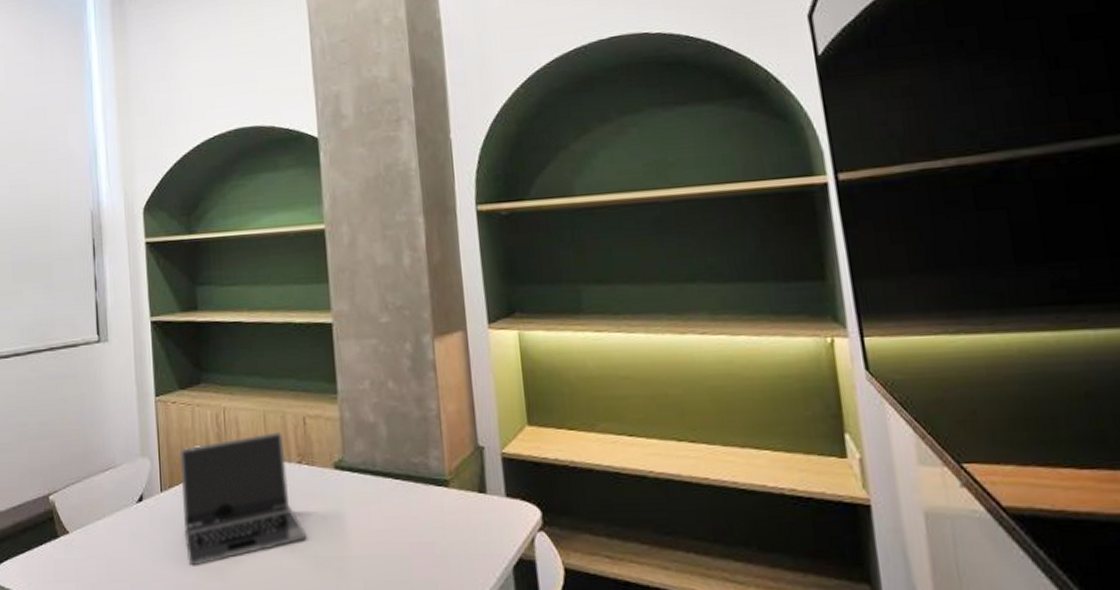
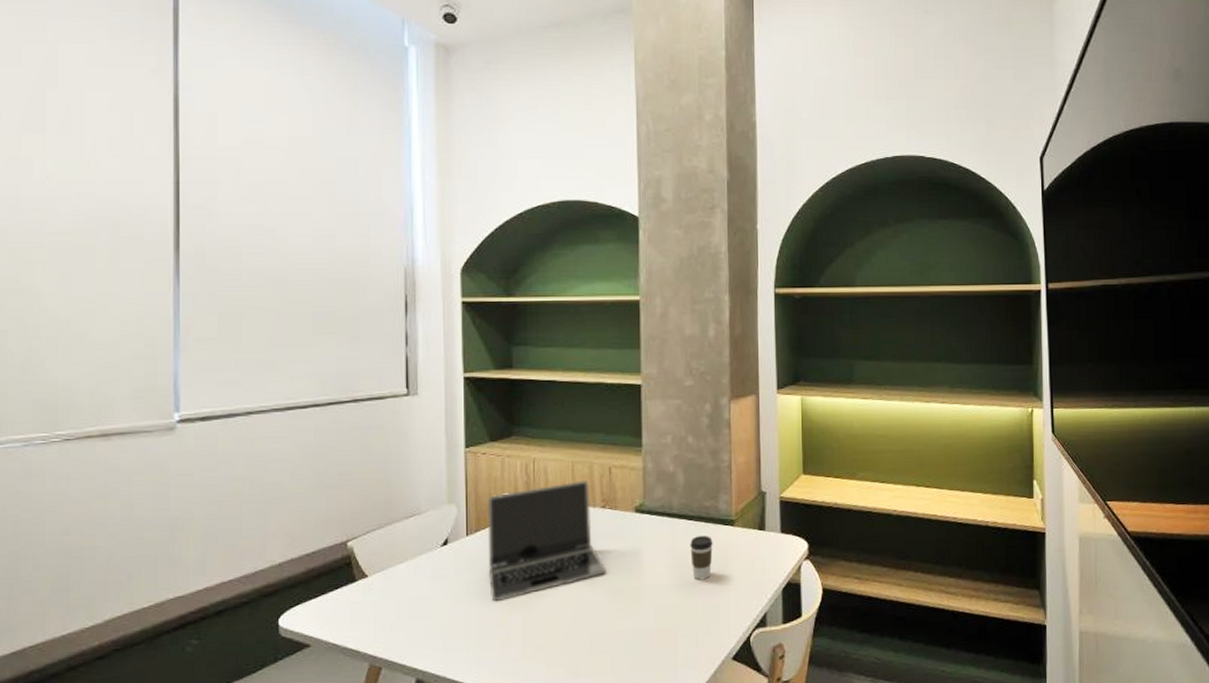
coffee cup: none [398,498,426,551] -> present [690,536,713,580]

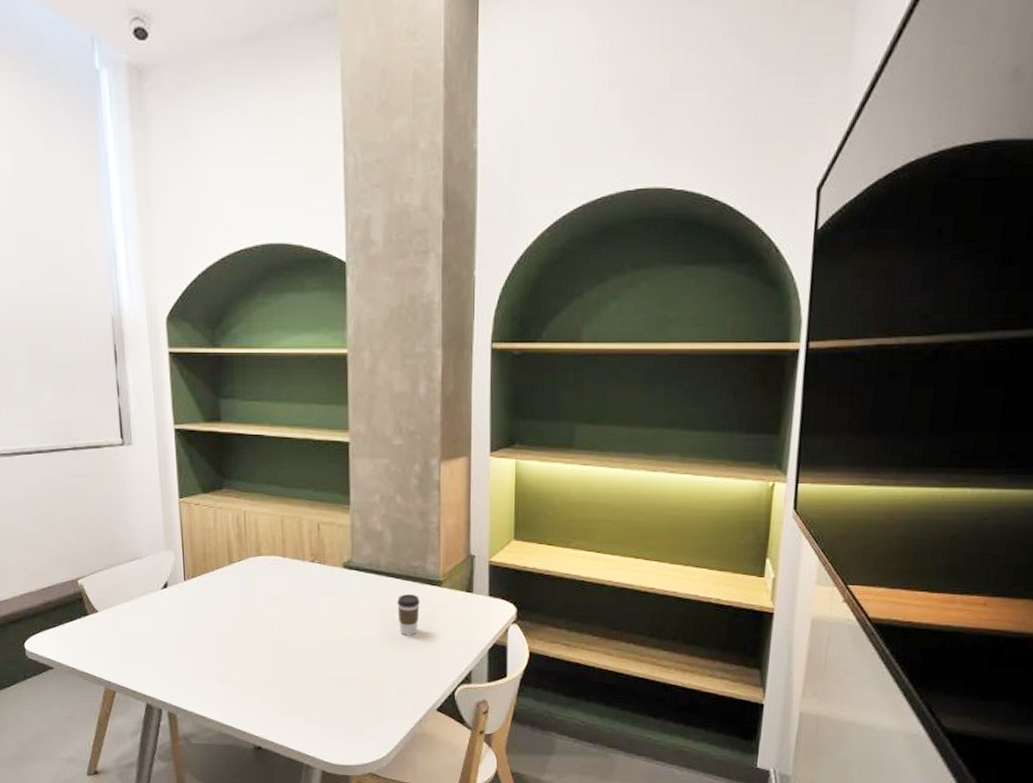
laptop: present [487,480,606,602] -> none [202,535,316,642]

